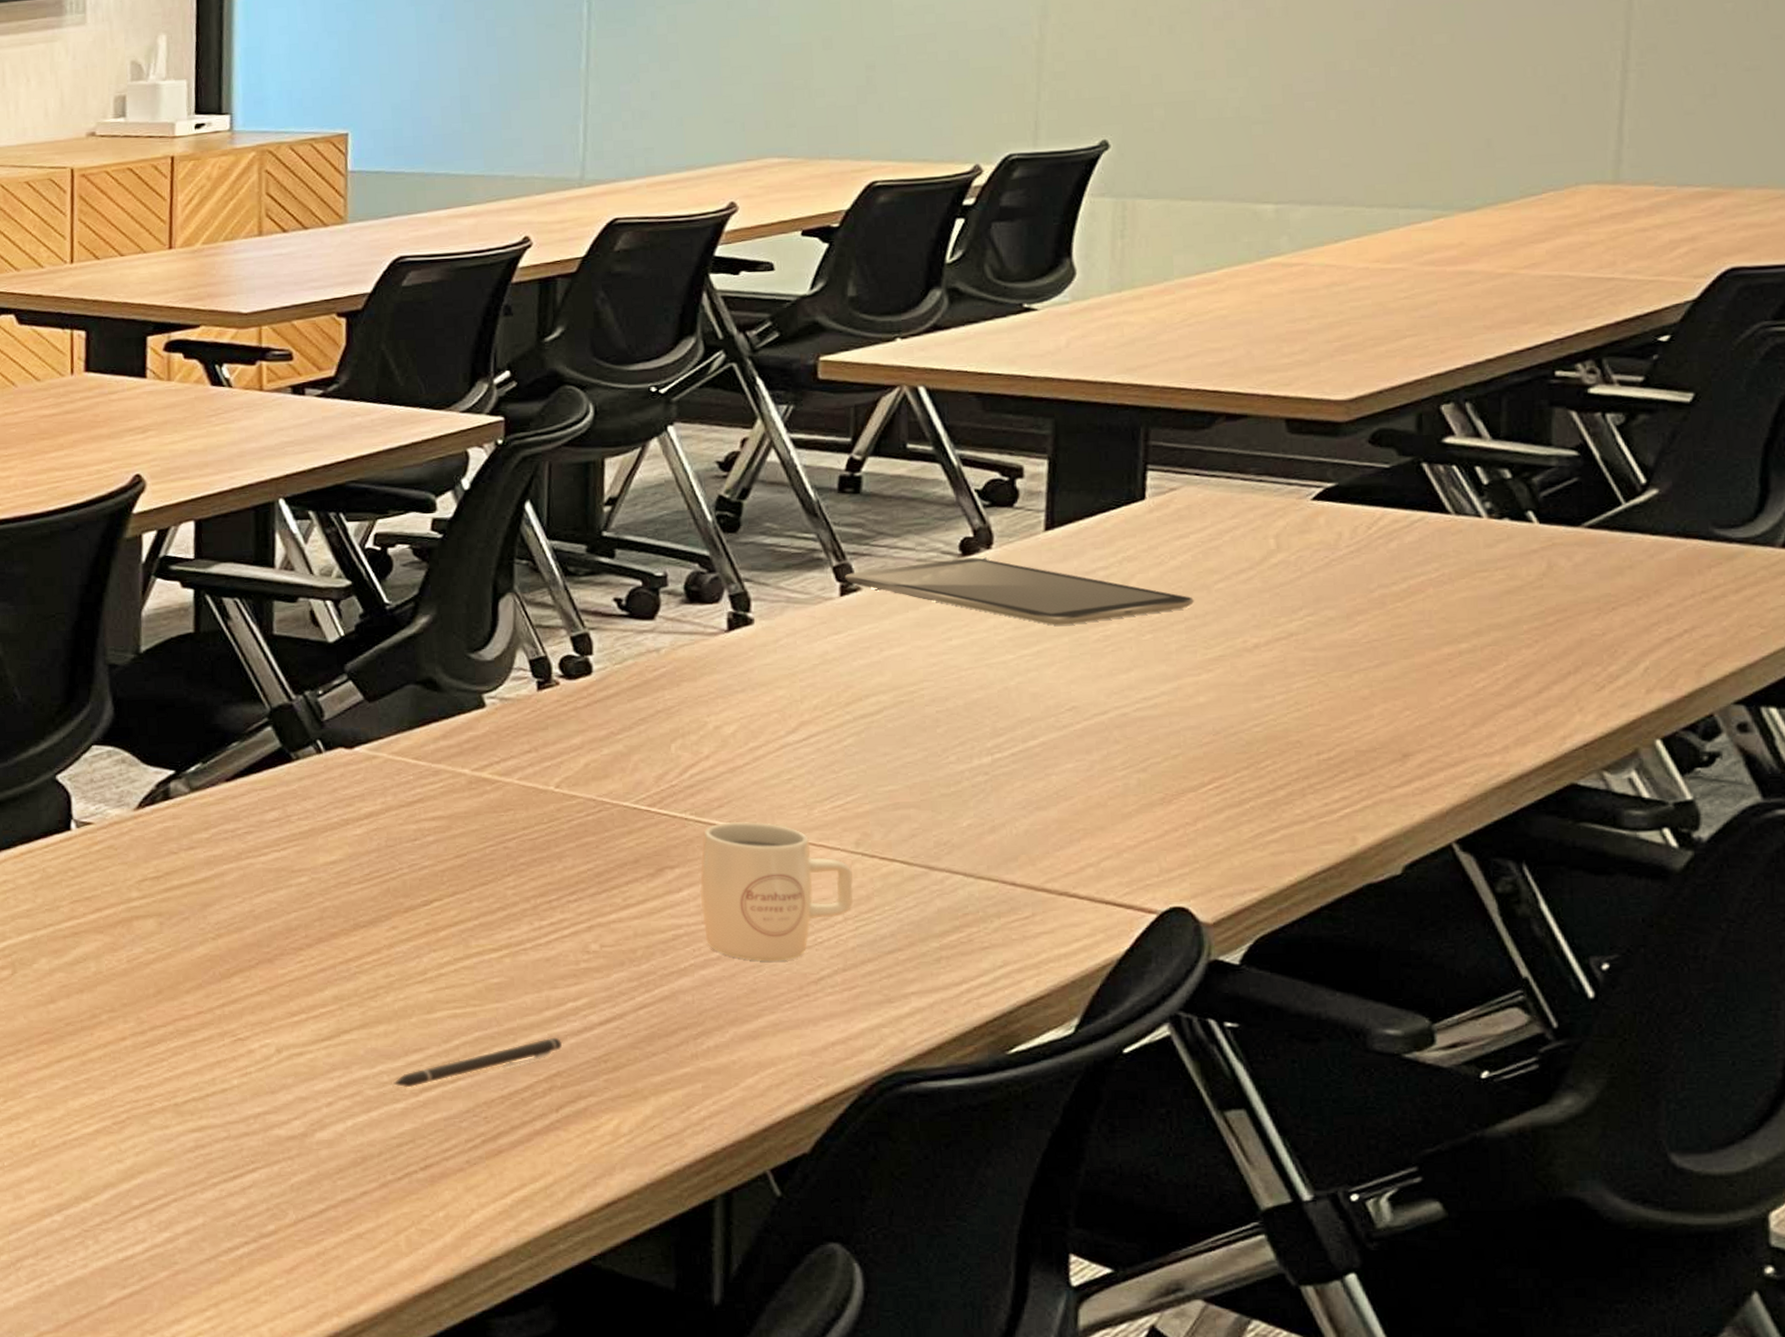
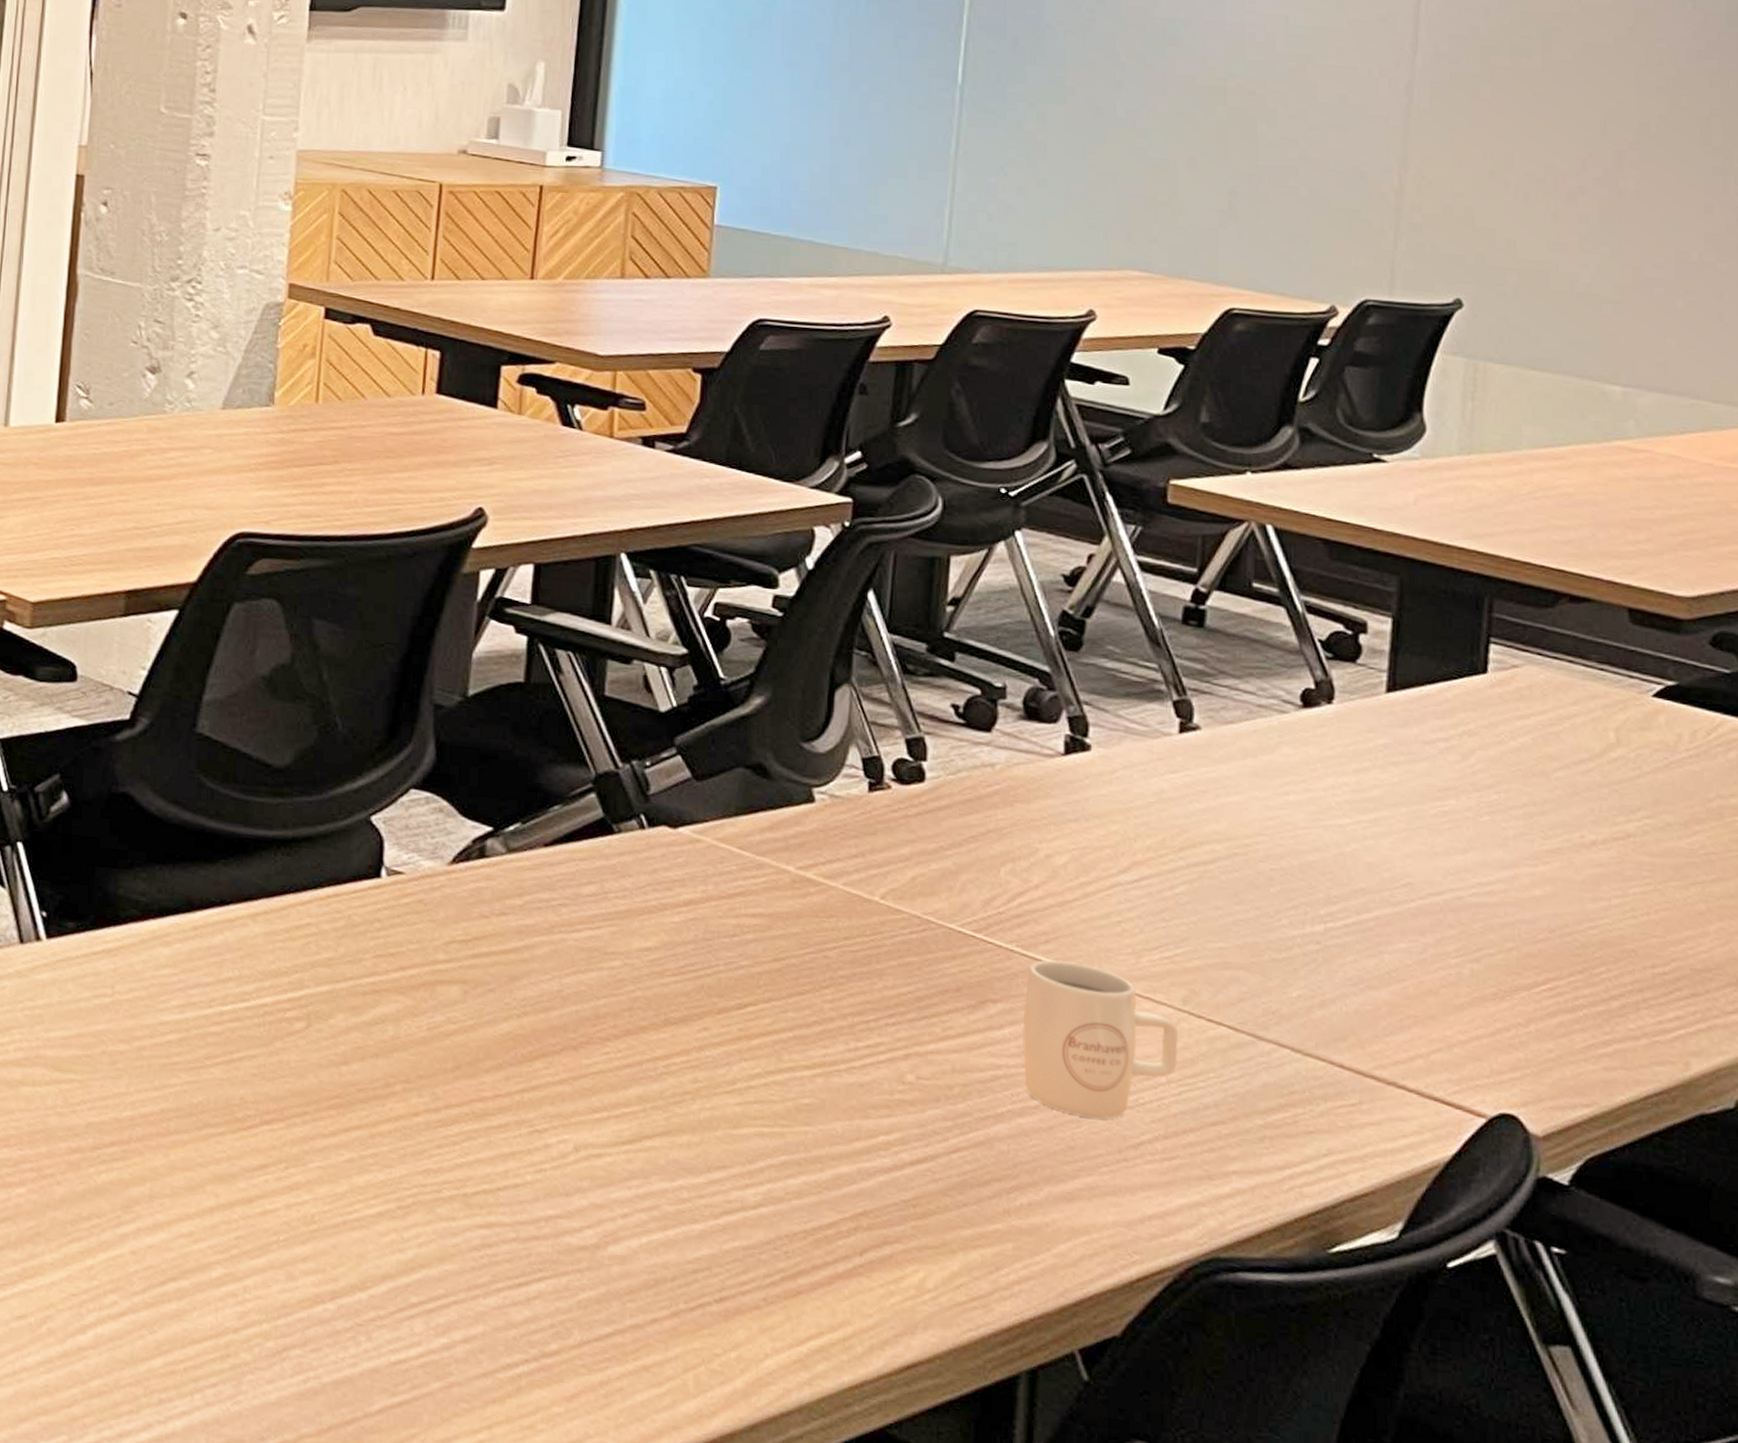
pen: present [392,1037,563,1088] -> none [692,1171,871,1209]
tablet: present [844,557,1195,626] -> none [1184,709,1534,795]

